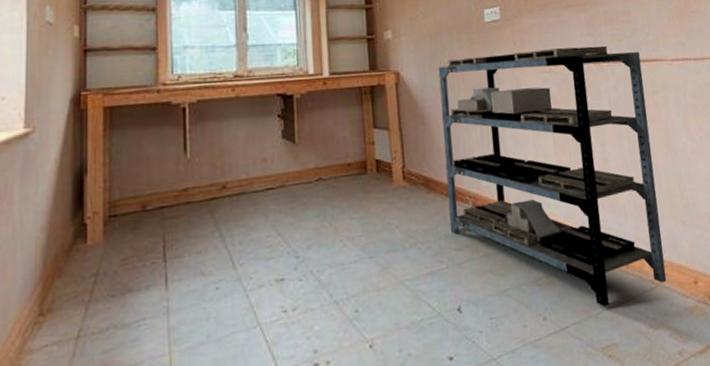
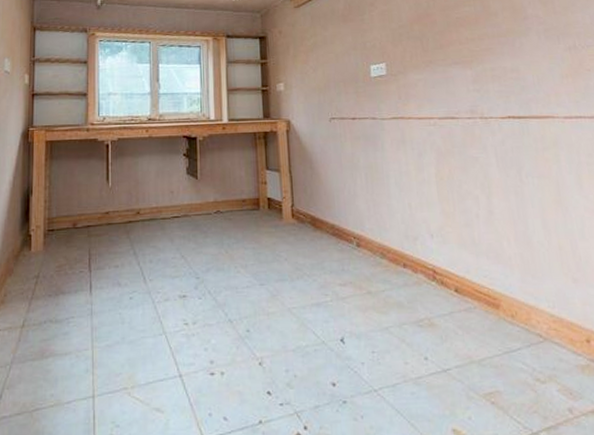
shelving unit: present [438,45,667,307] -> none [326,101,556,354]

